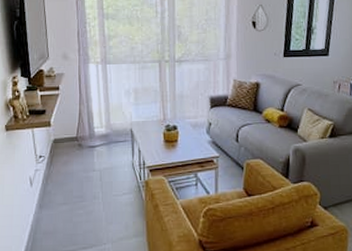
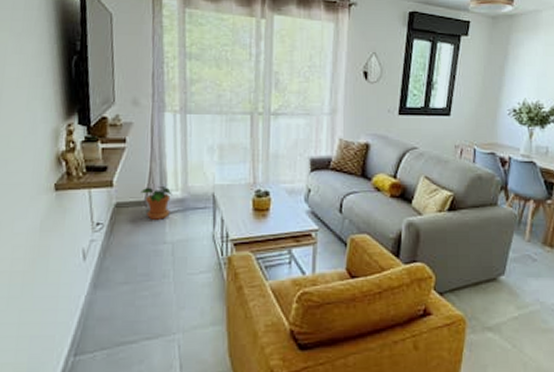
potted plant: none [73,124,98,152] -> present [140,185,172,220]

